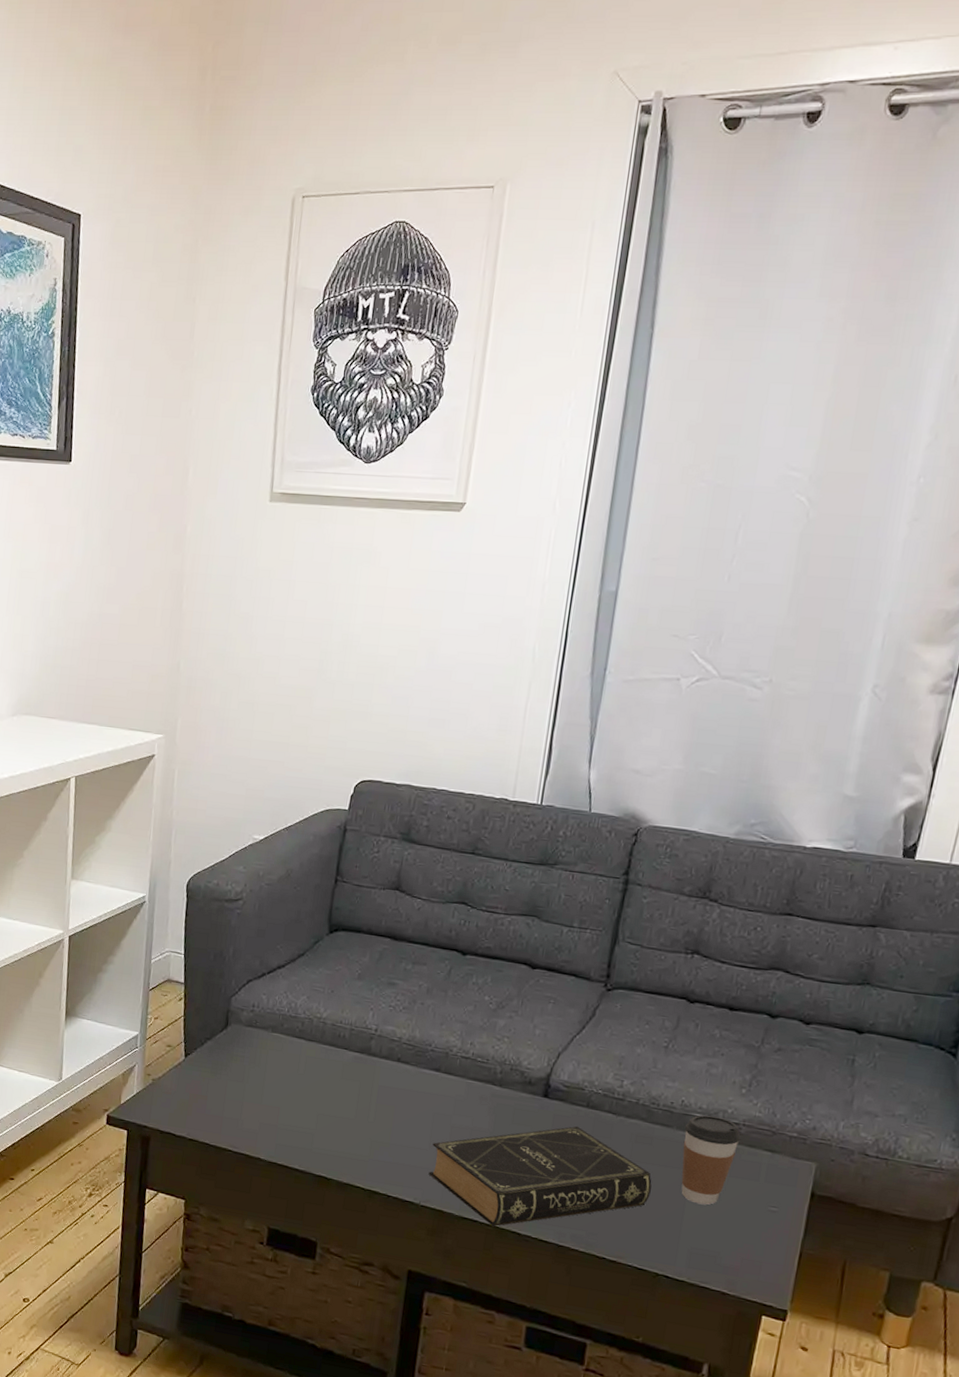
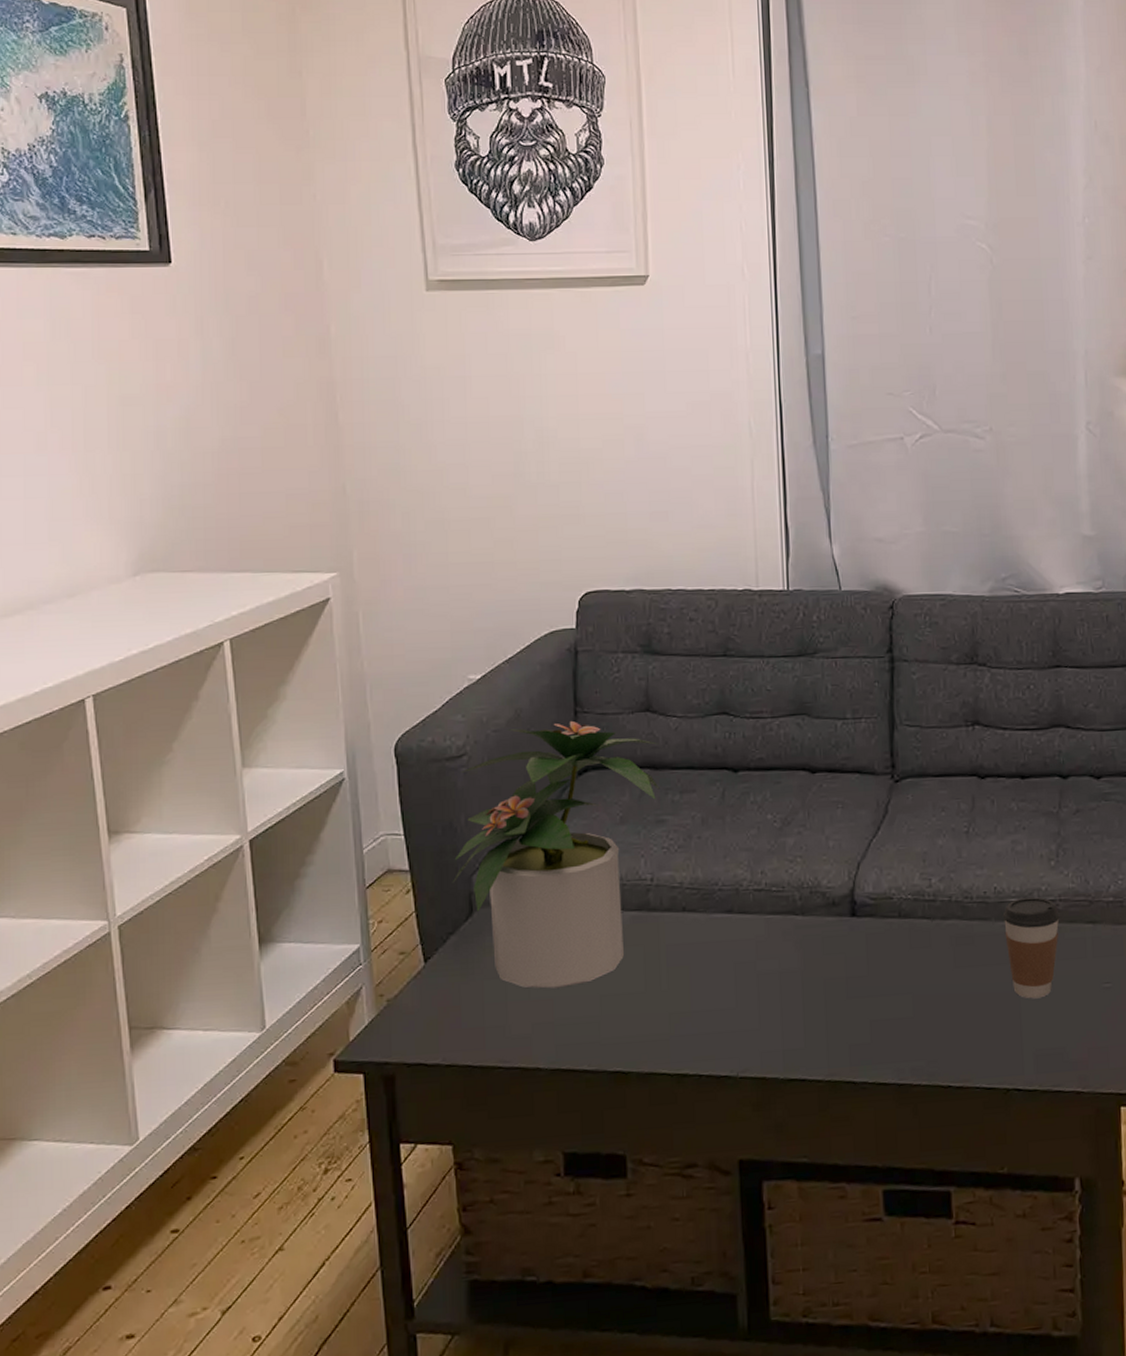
potted plant: none [216,885,402,1101] -> present [453,720,660,989]
book: present [428,1126,652,1227] -> none [740,942,983,1082]

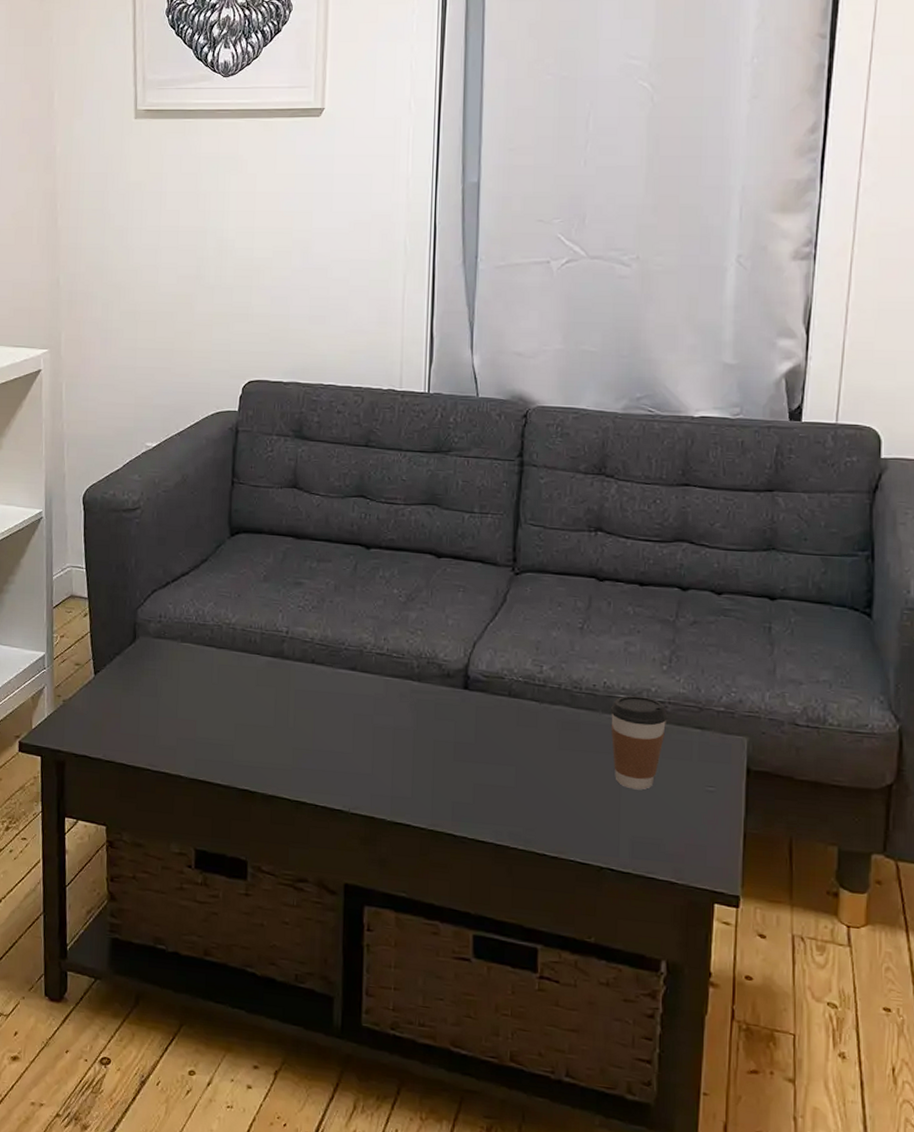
potted plant: present [453,720,660,989] -> none [122,489,303,712]

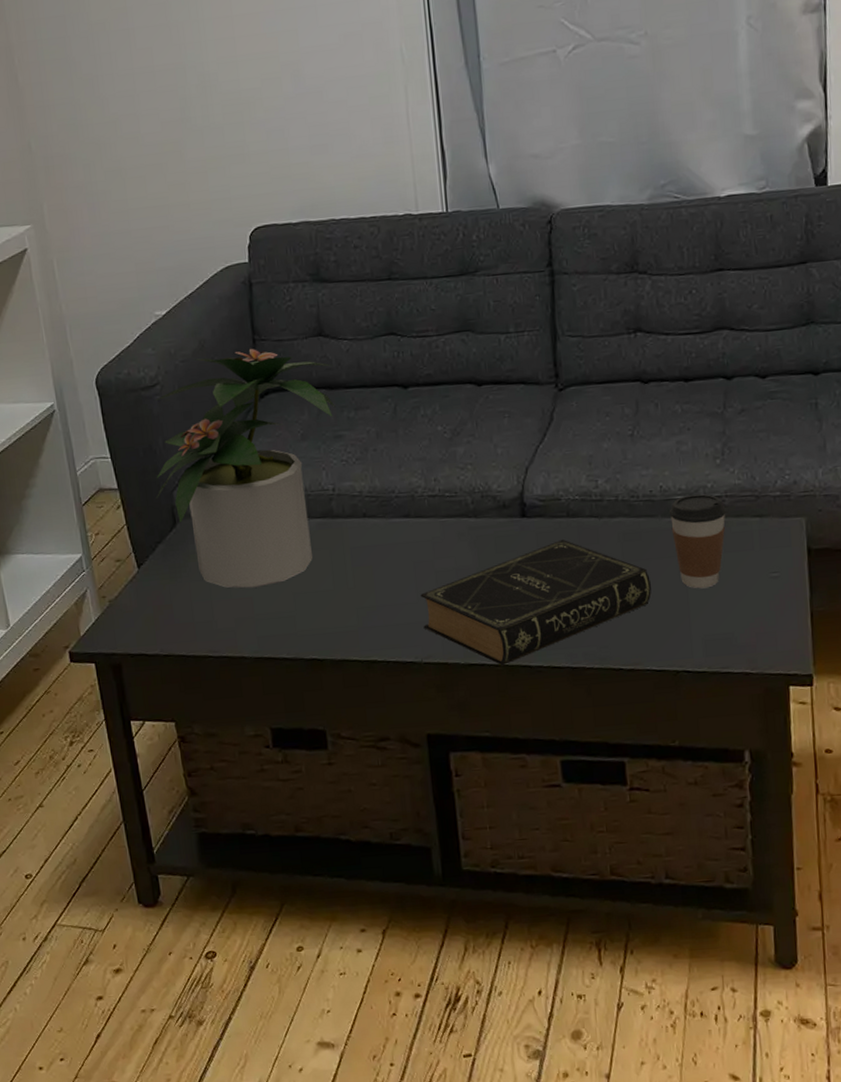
potted plant: none [122,489,303,712] -> present [155,348,336,588]
book: none [355,717,584,830] -> present [420,540,652,666]

